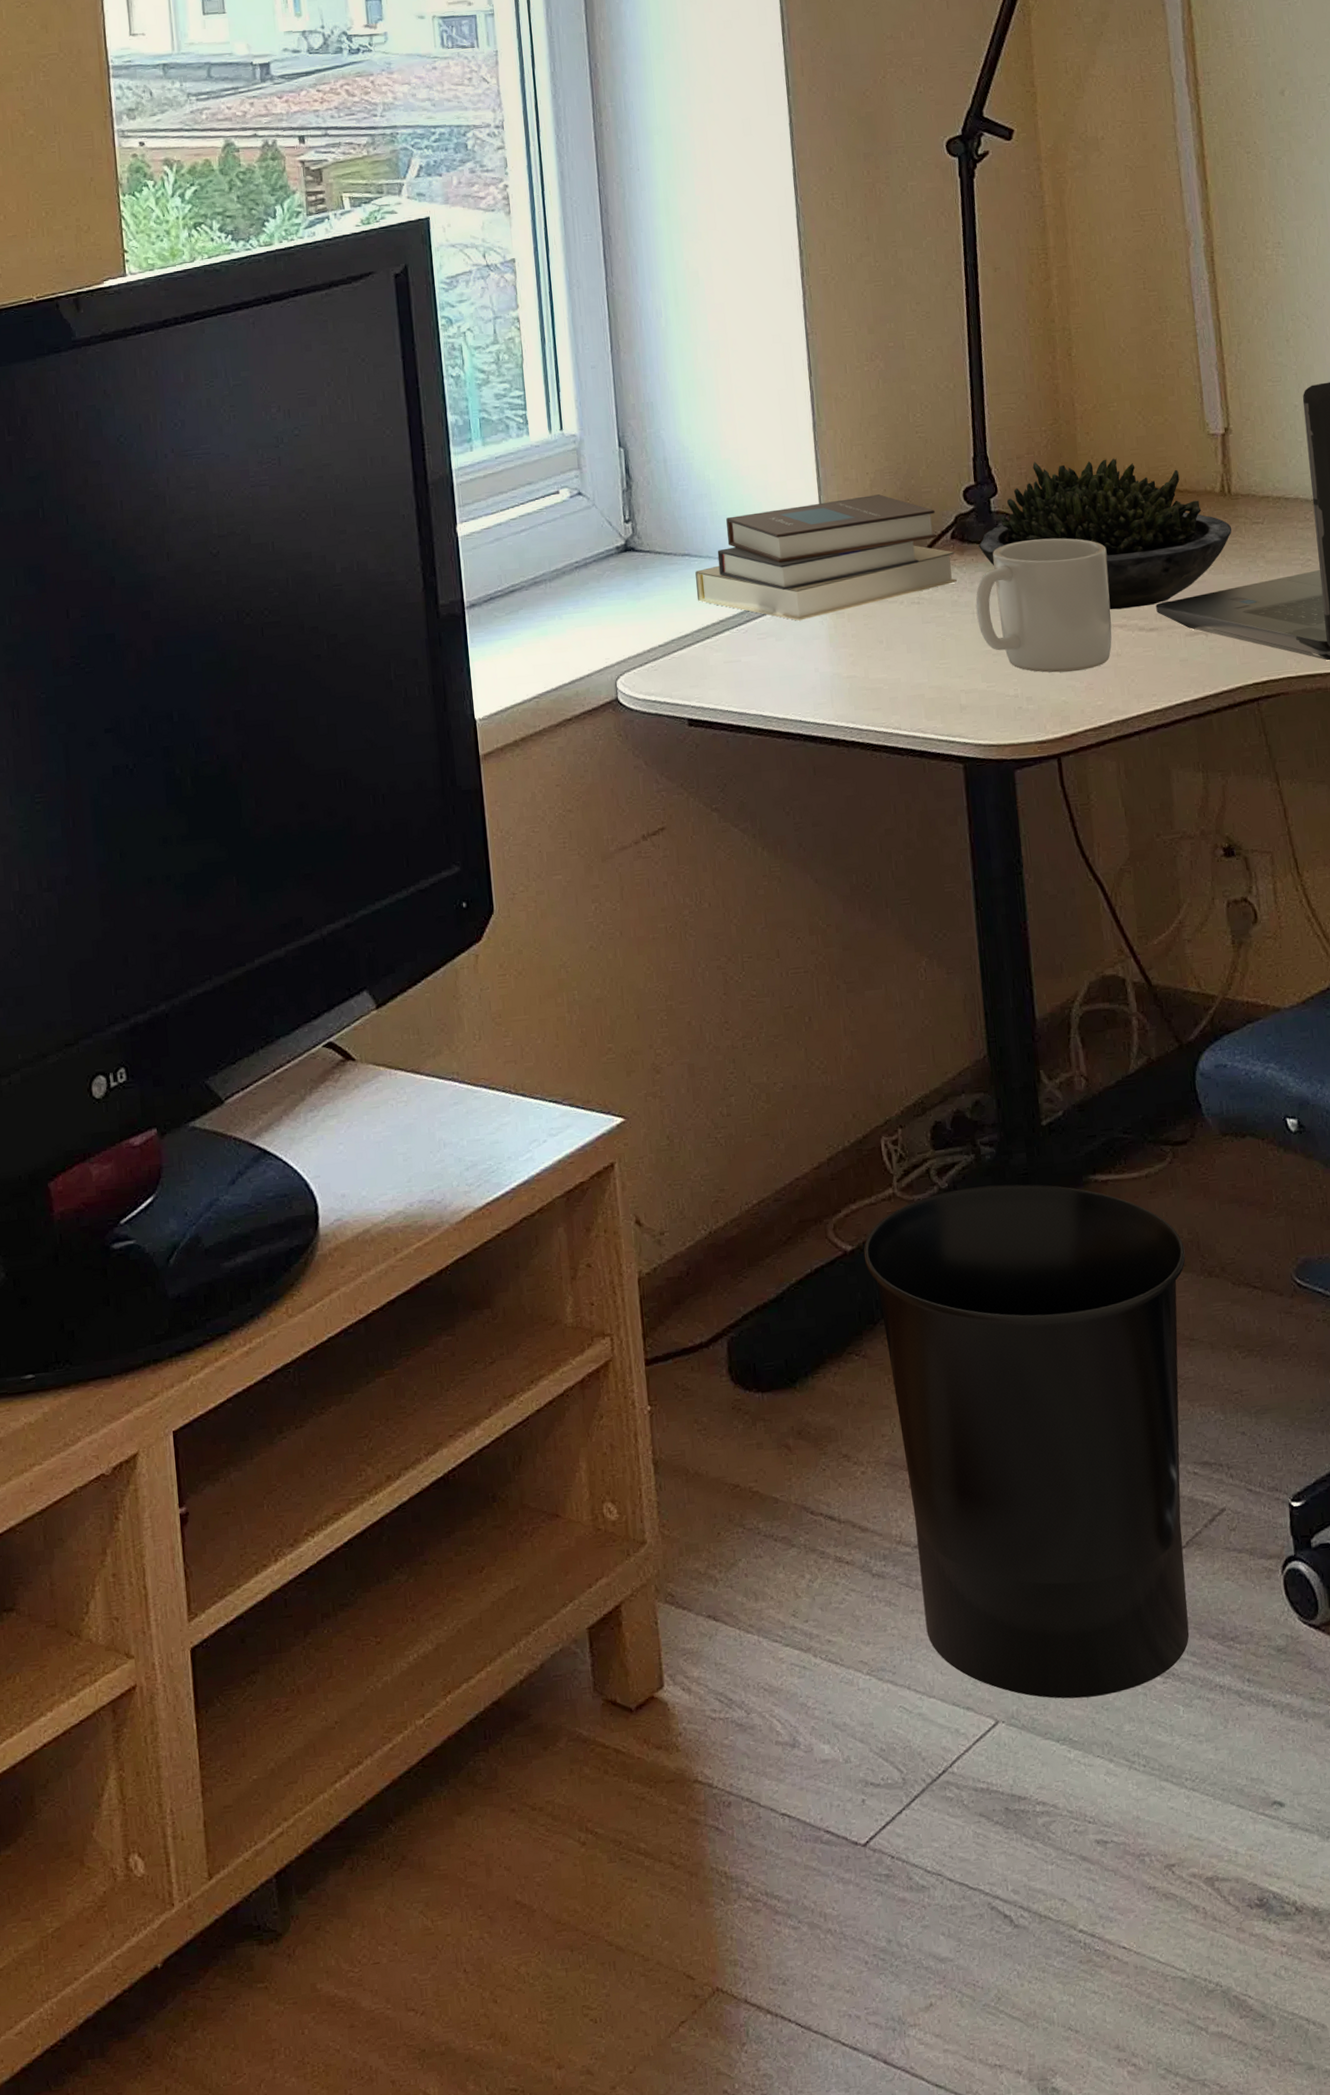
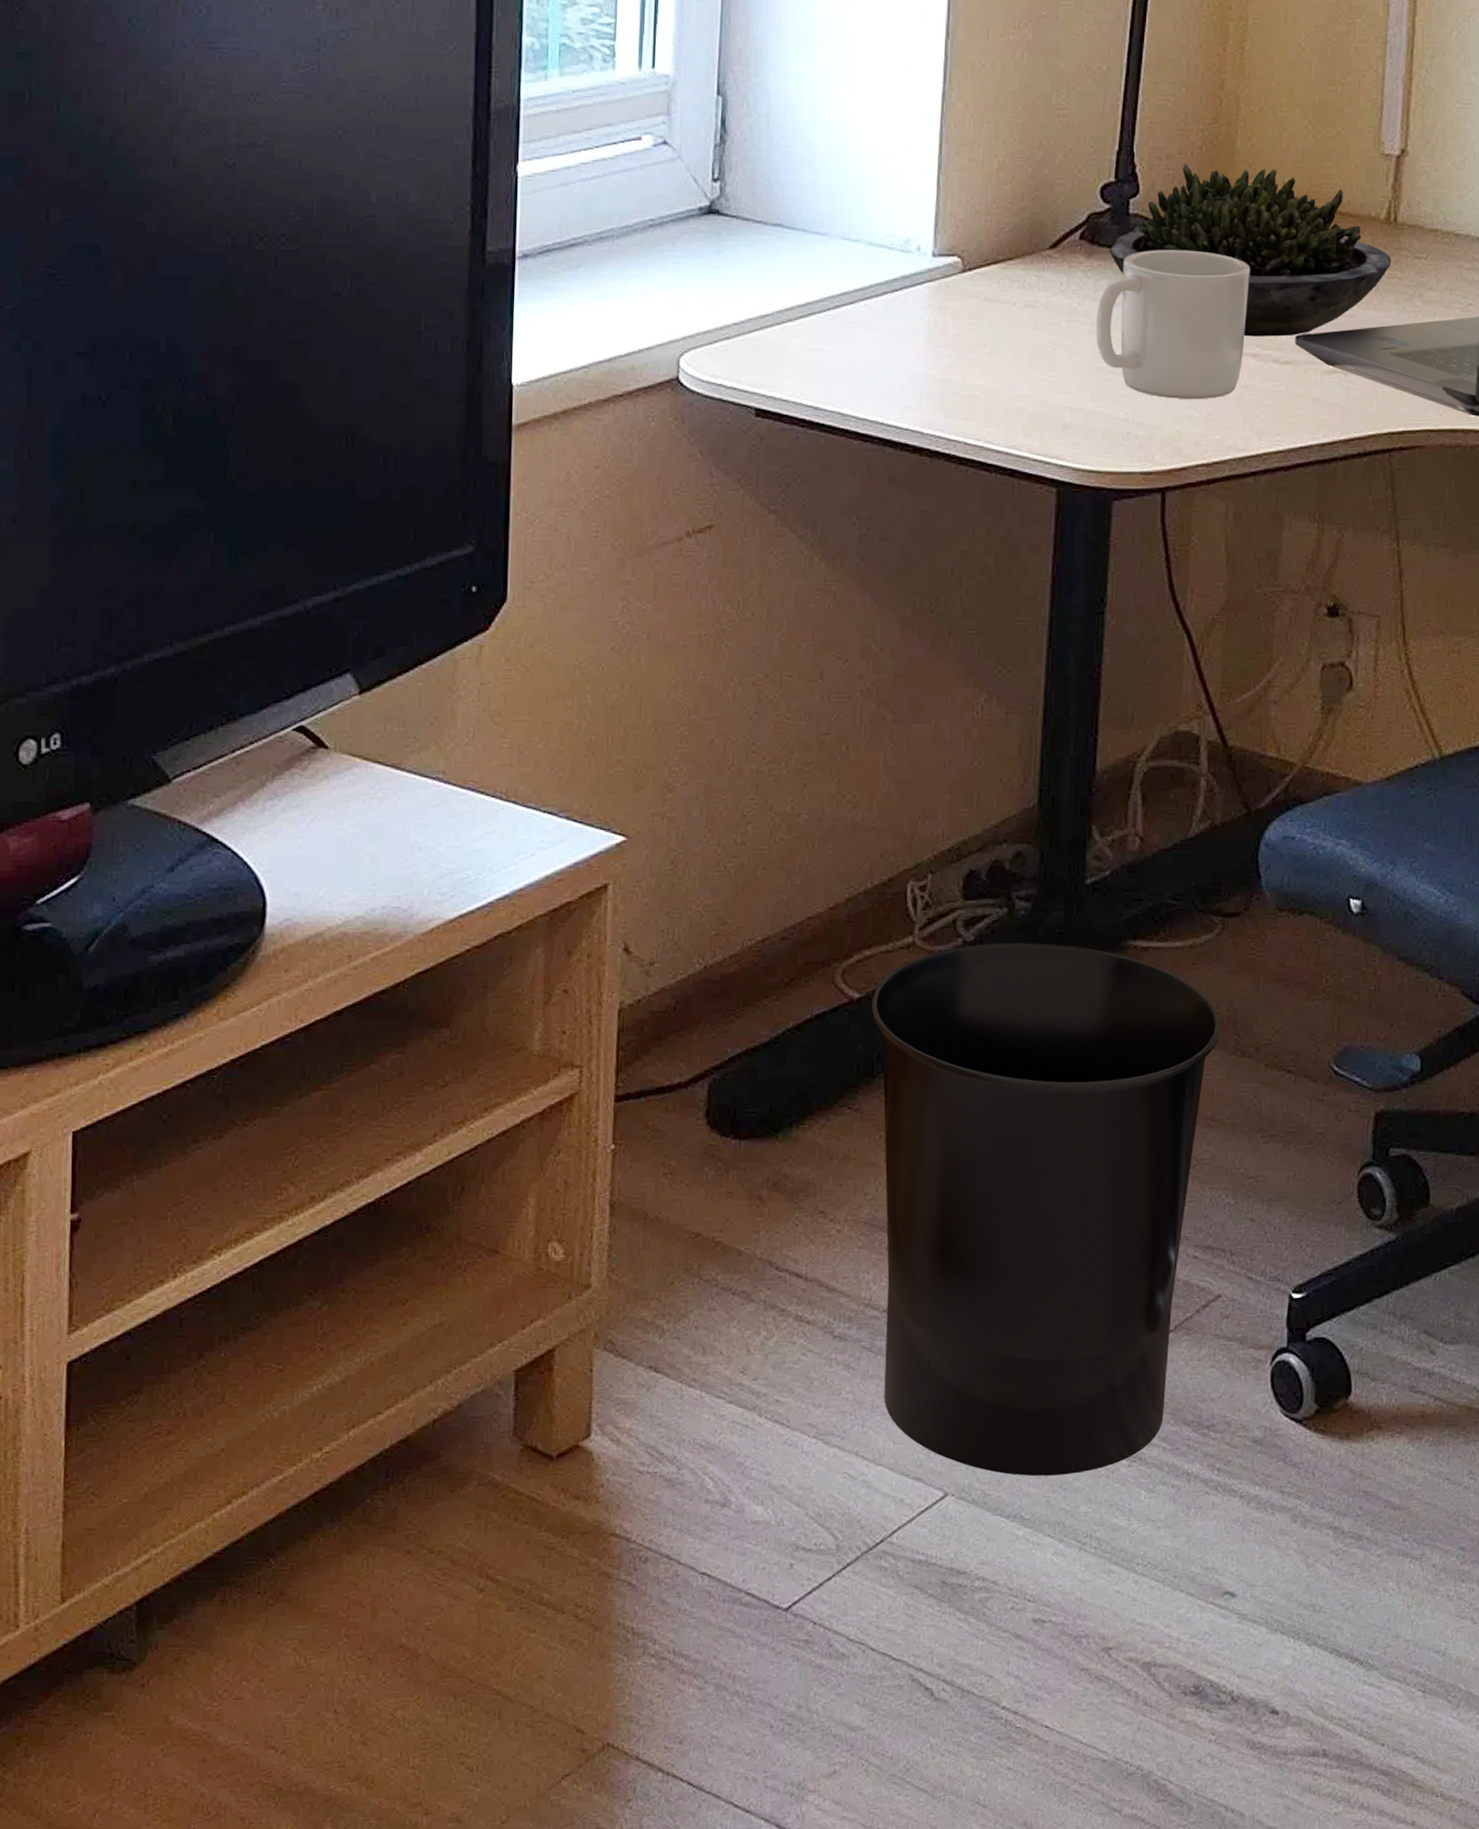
books: present [695,494,957,621] -> none [783,181,1082,312]

